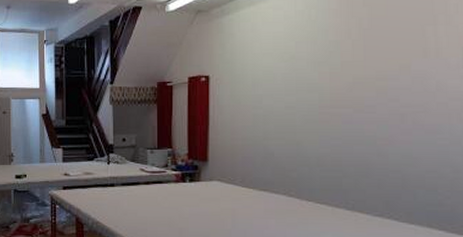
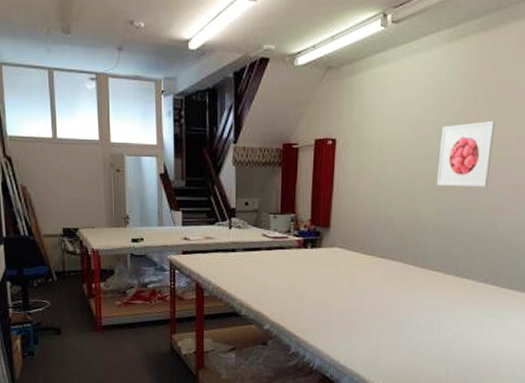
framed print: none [316,52,373,117] -> present [436,121,495,187]

